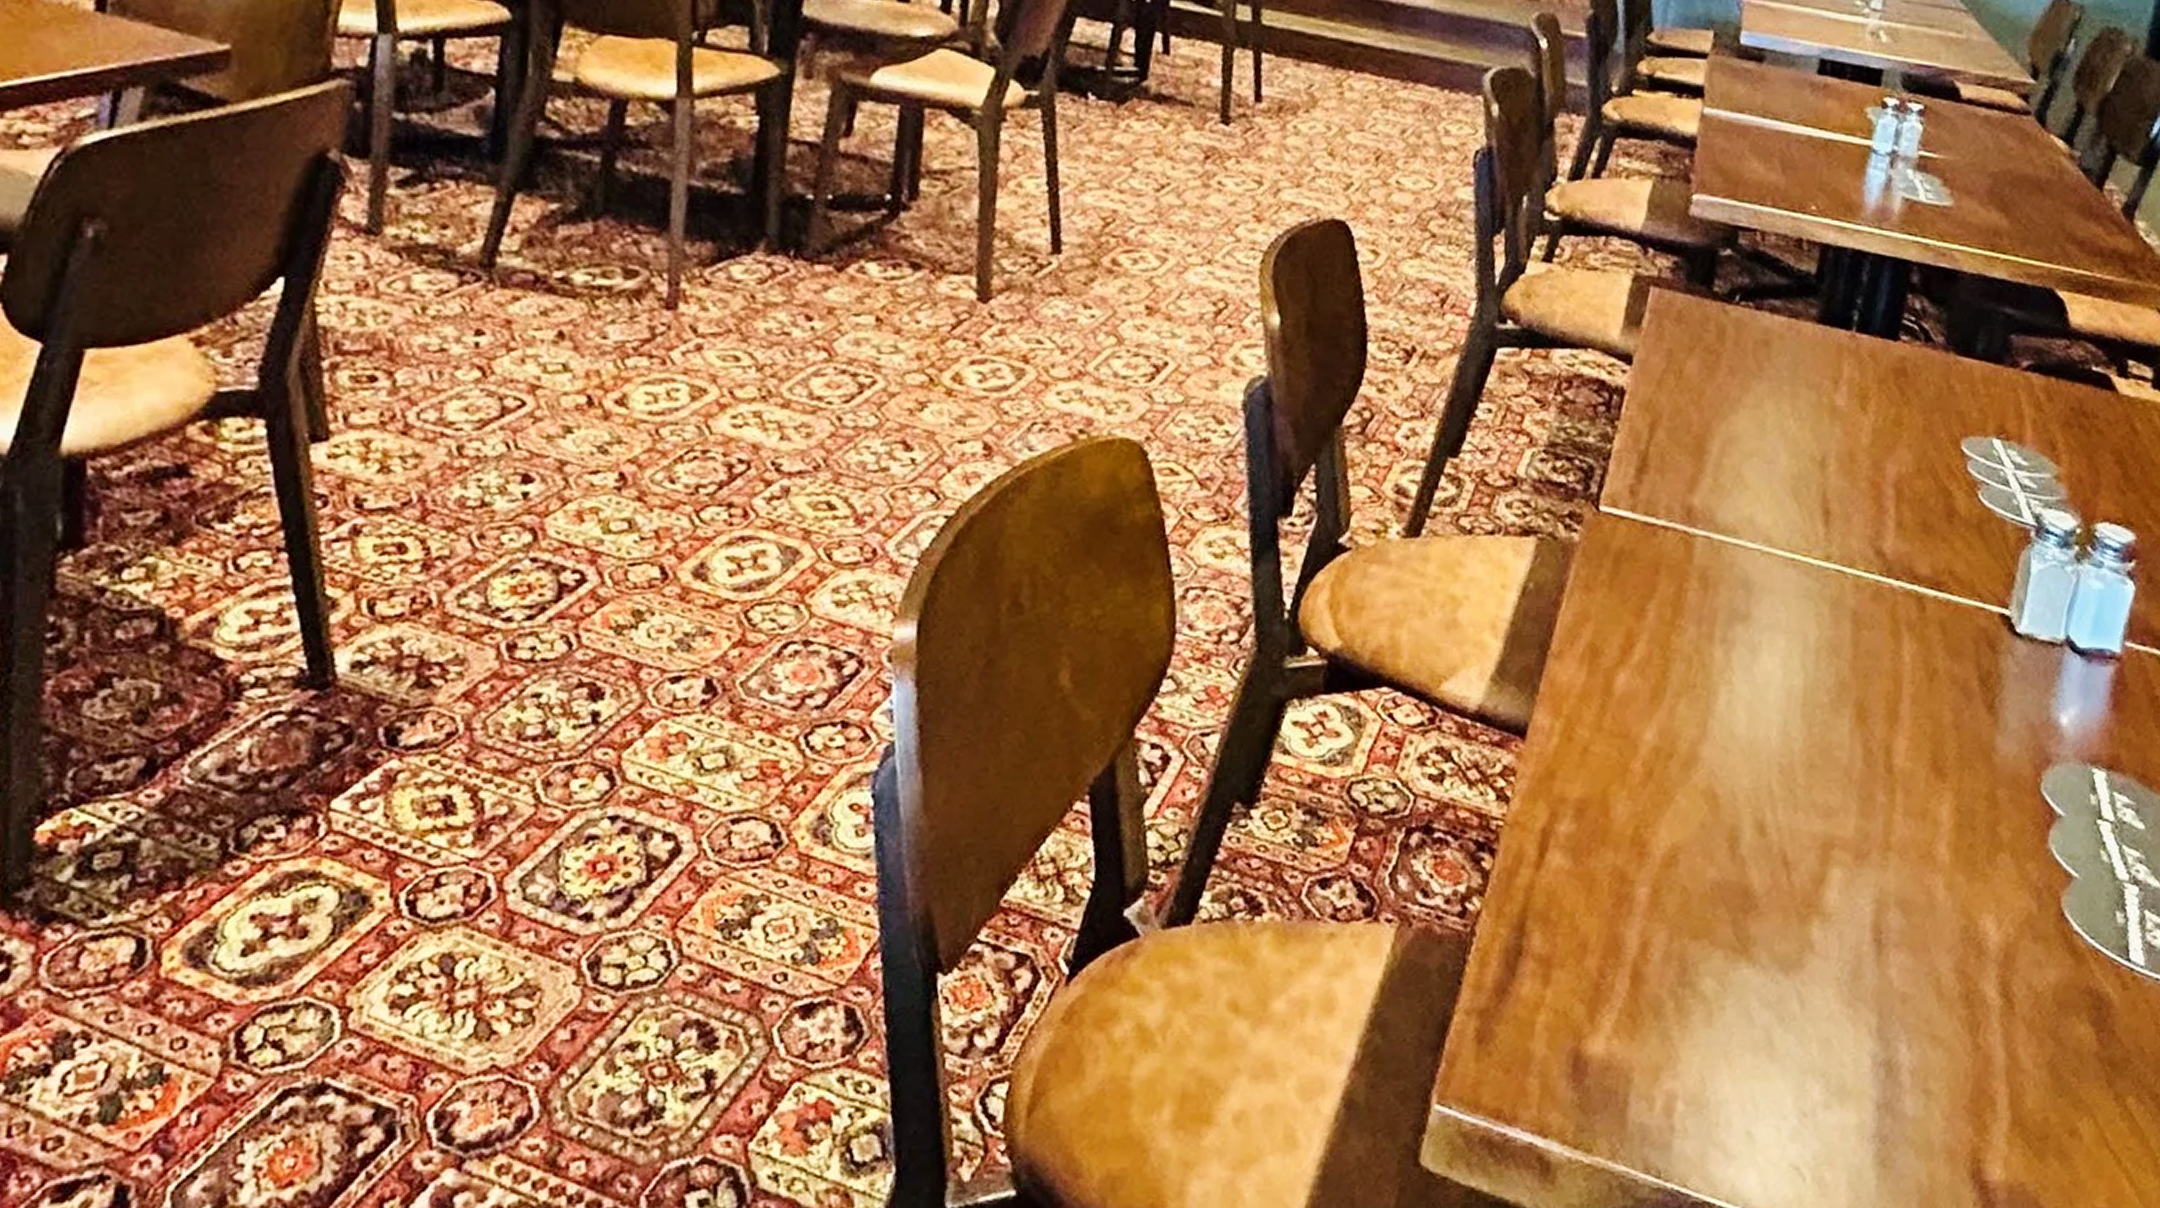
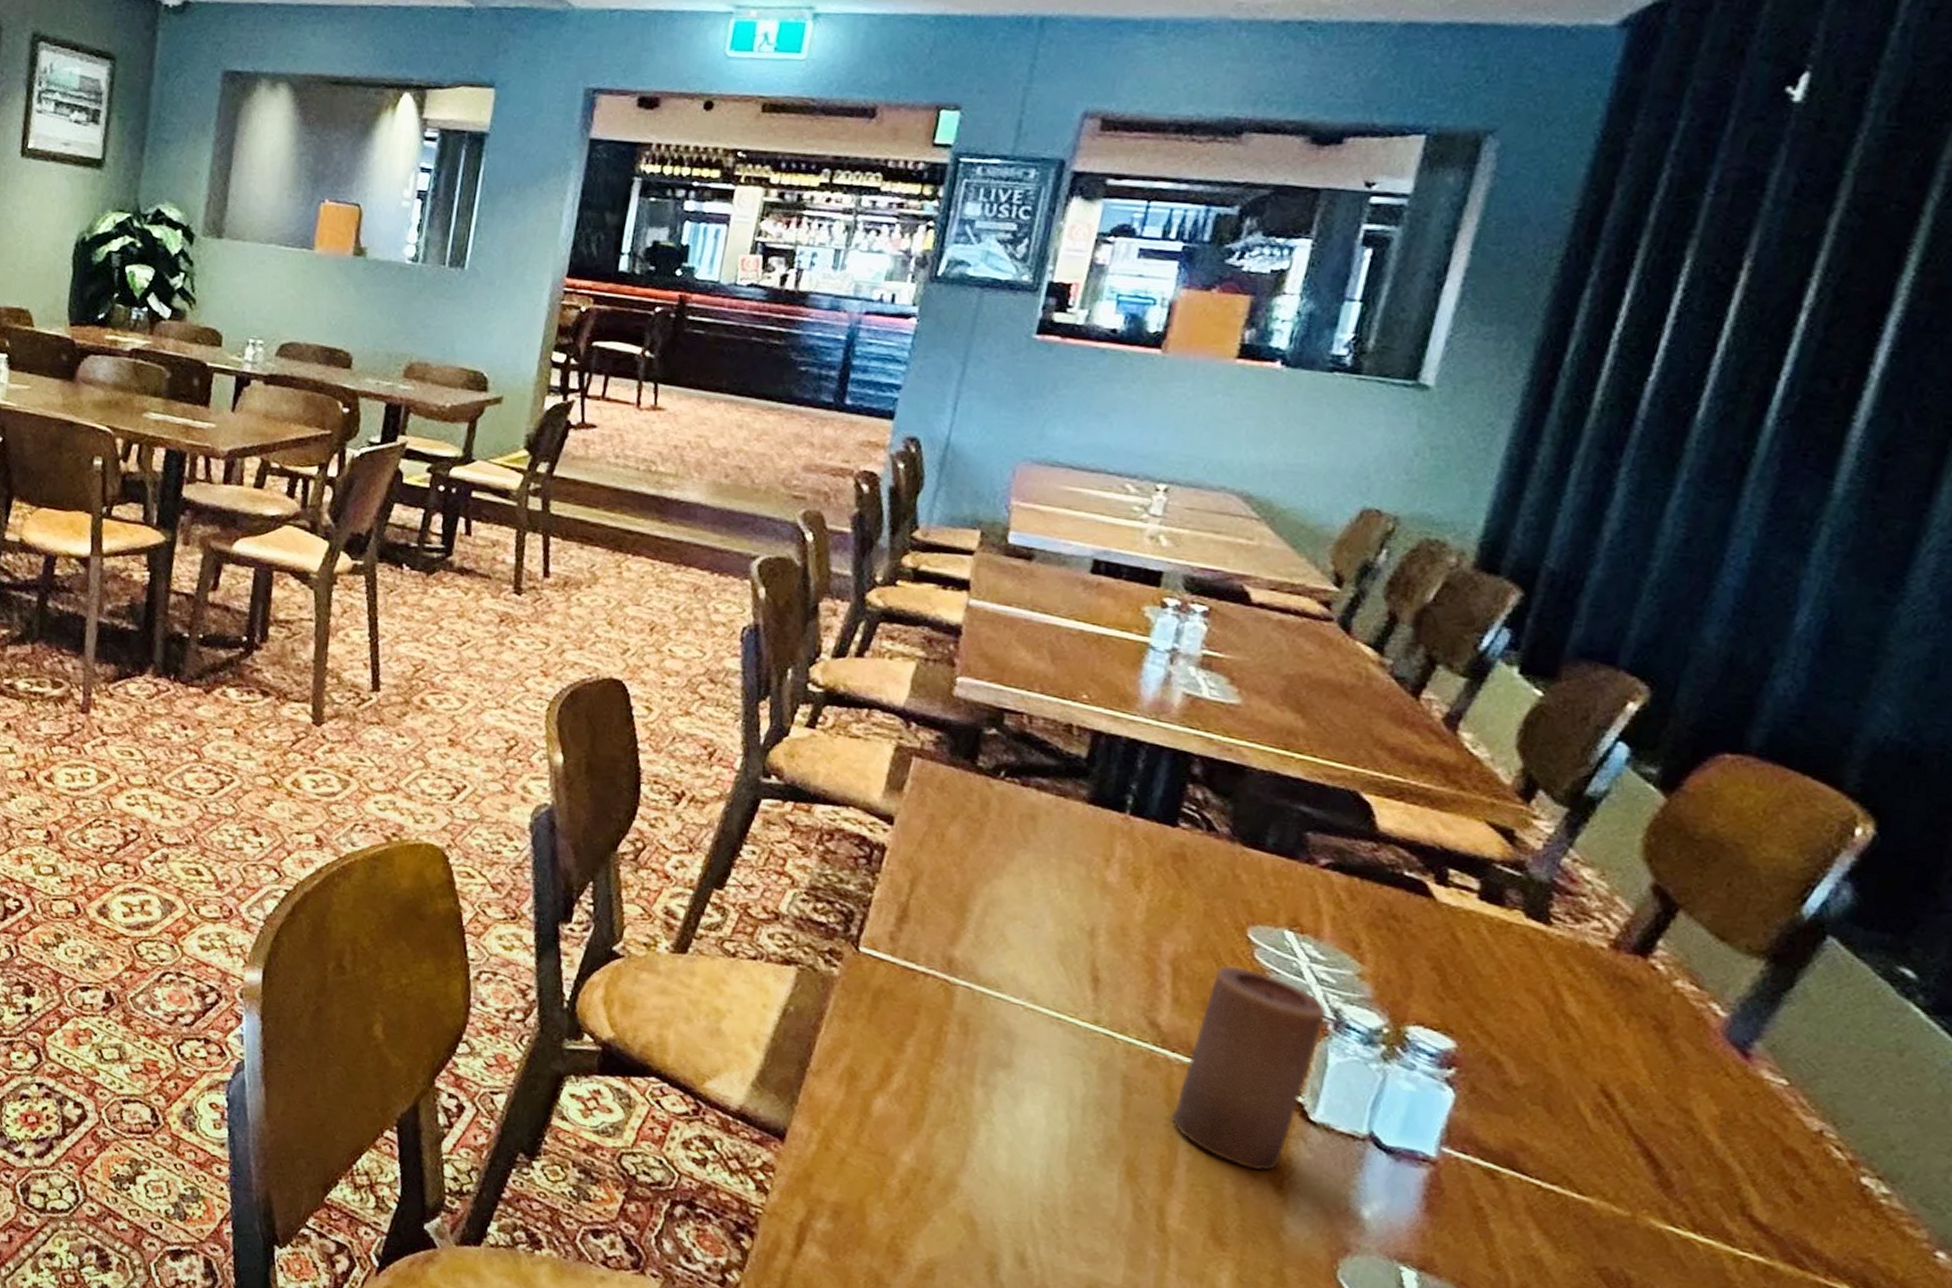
candle: none [1895,482,2030,693] -> present [1170,966,1327,1171]

